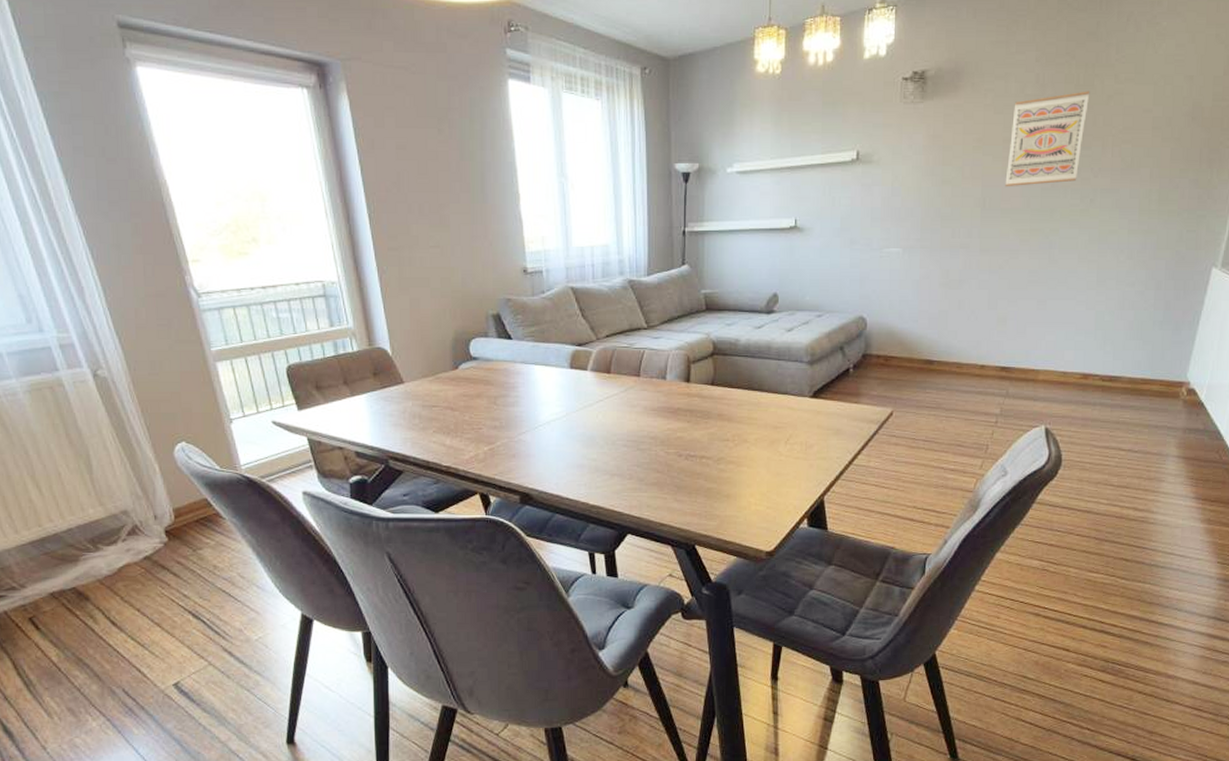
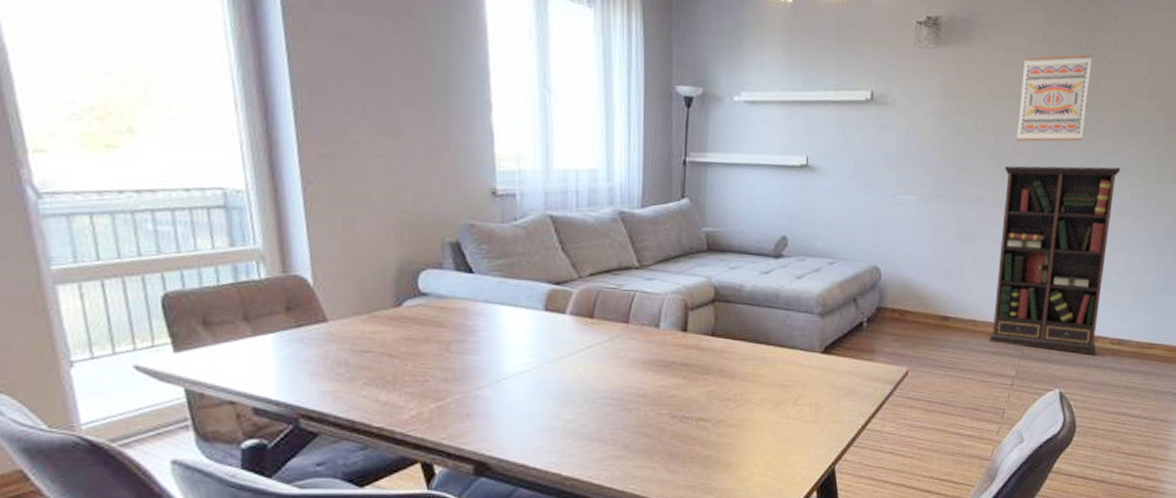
bookcase: none [973,205,1118,392] -> present [989,165,1121,355]

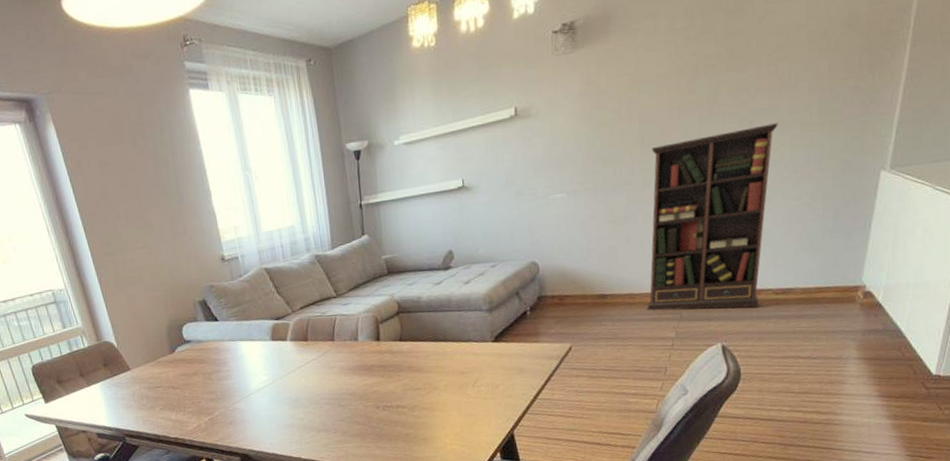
wall art: present [1016,54,1093,142] -> none [662,15,741,121]

